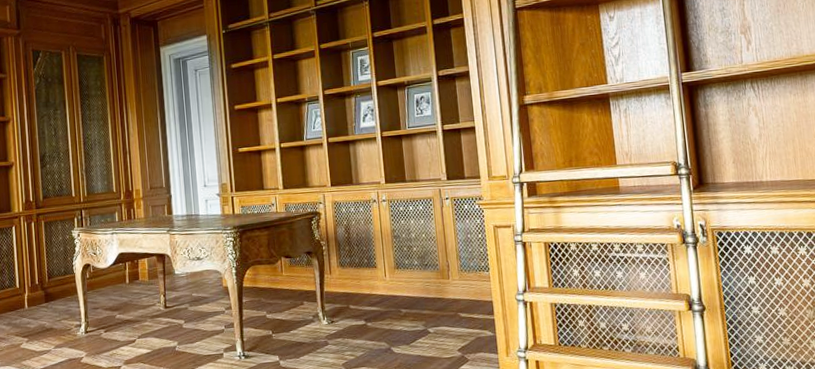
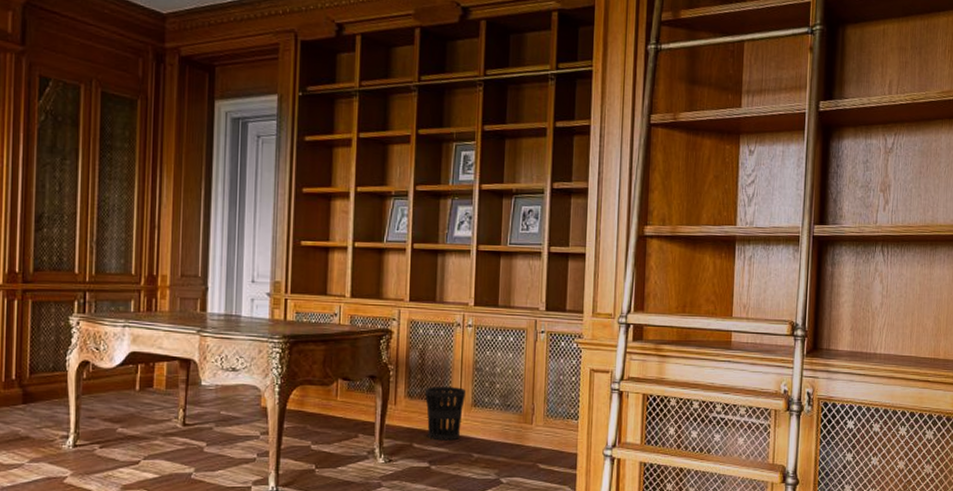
wastebasket: none [354,253,389,301] -> present [425,386,467,441]

